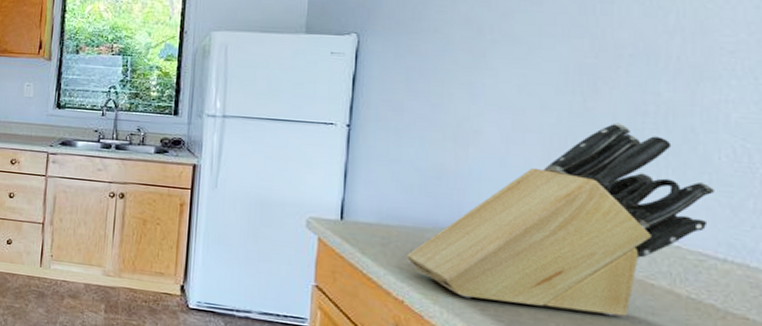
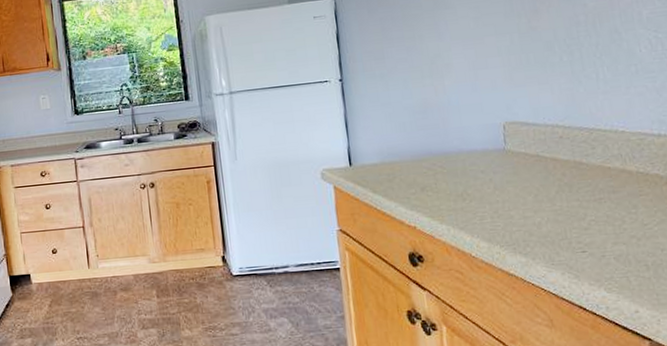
knife block: present [406,122,714,317] -> none [410,35,642,212]

